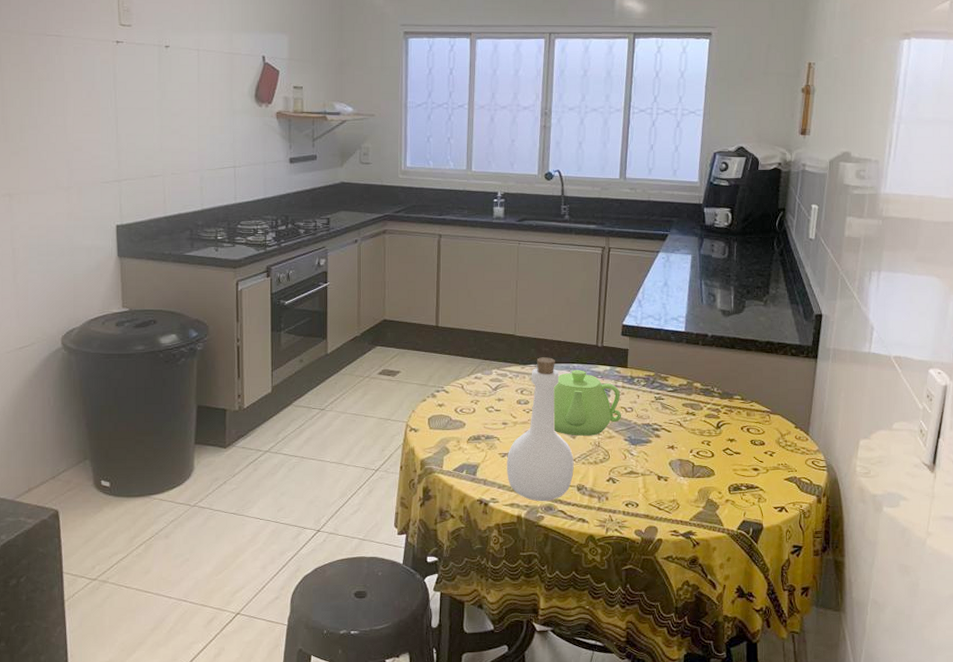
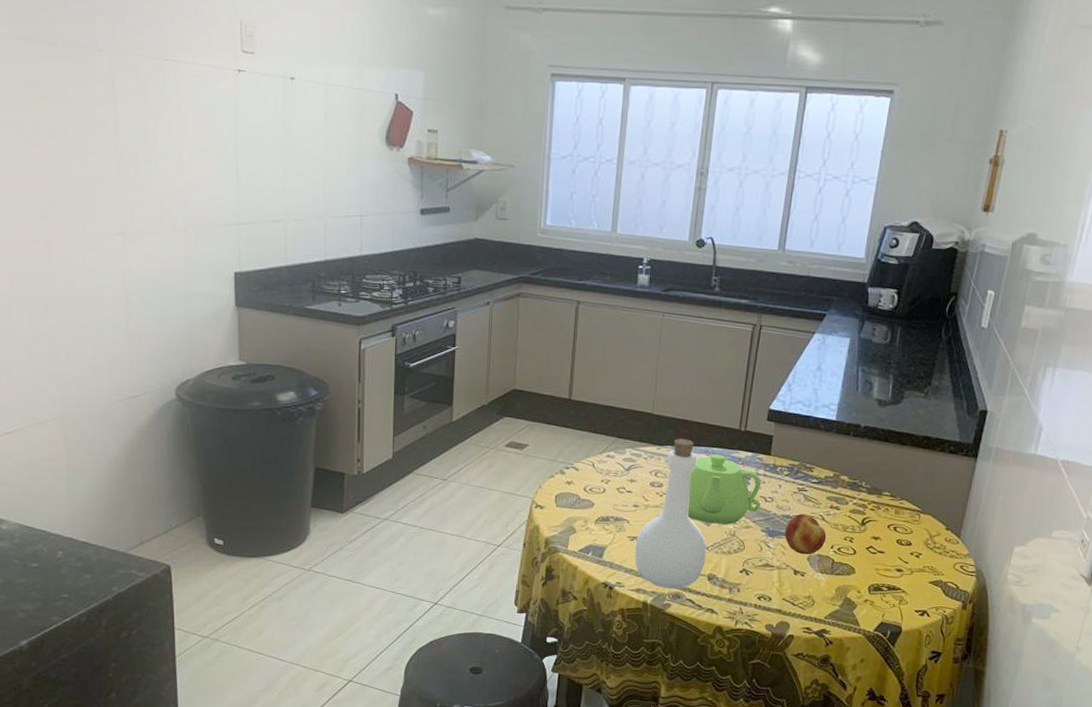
fruit: none [645,421,685,460] -> present [784,513,827,555]

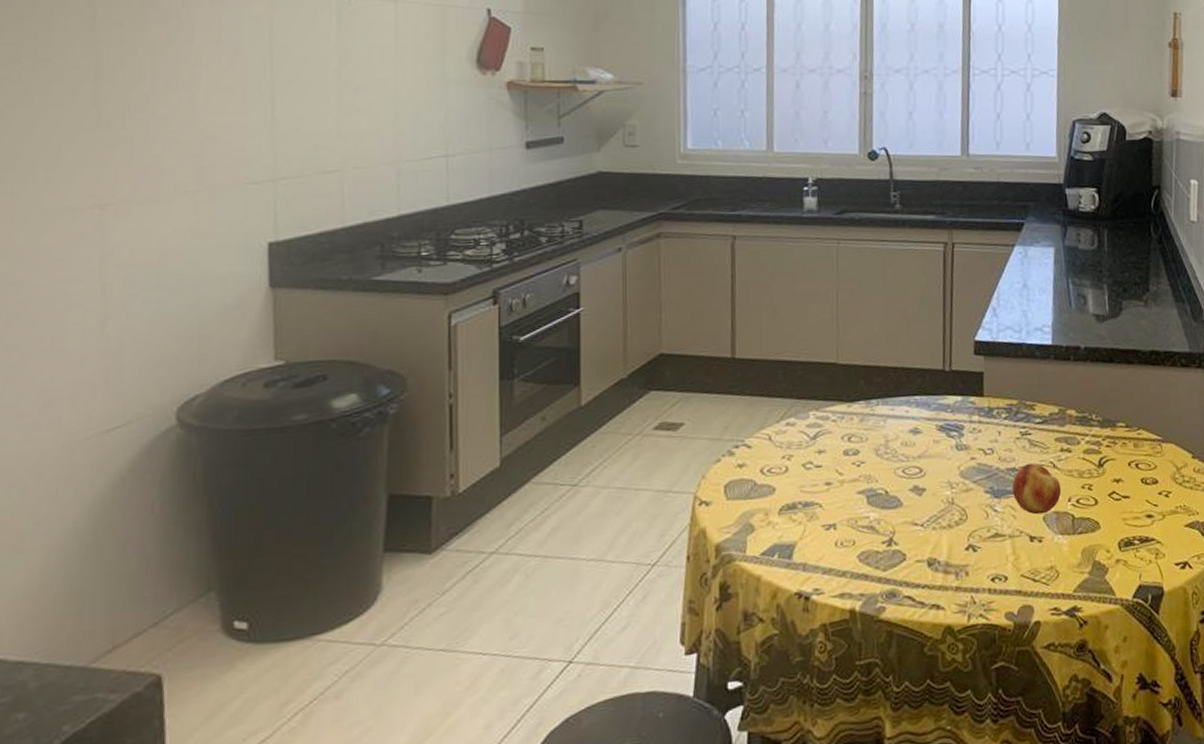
bottle: present [635,439,707,589] -> none [833,389,922,587]
teapot: present [666,454,761,524] -> none [864,403,979,493]

